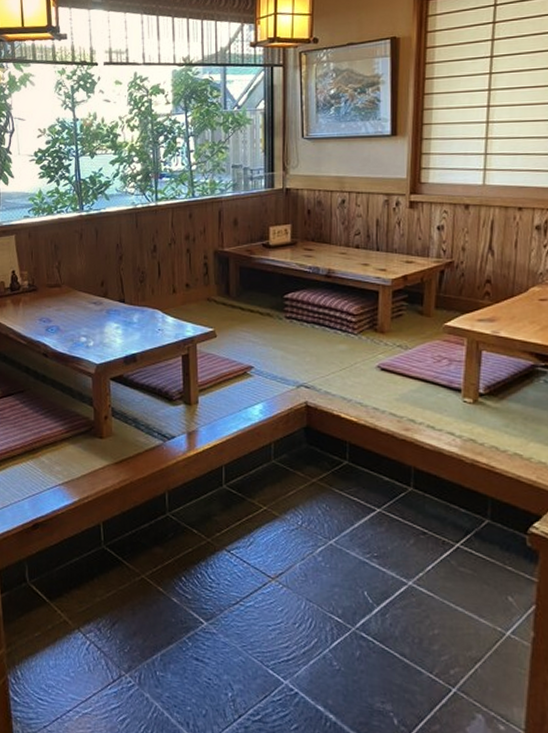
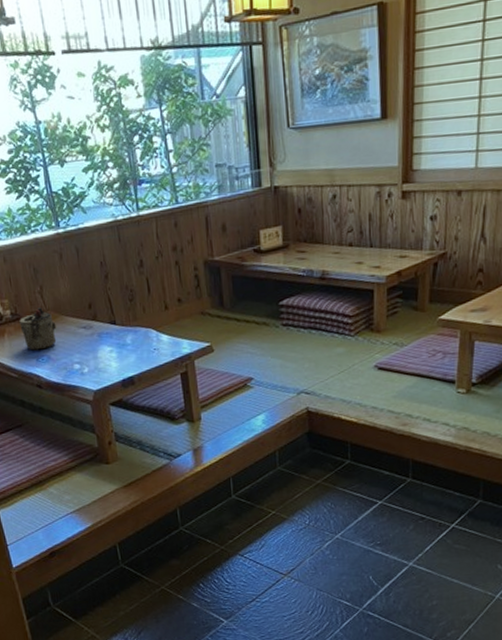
teapot: none [35,281,69,320] -> present [19,307,57,350]

